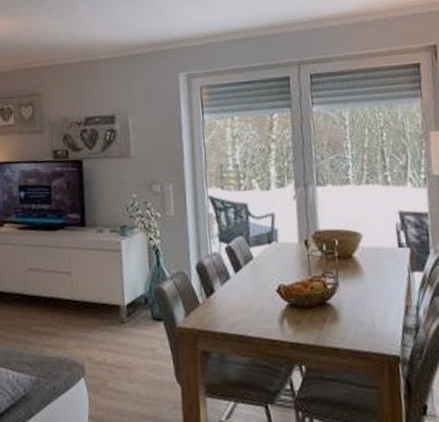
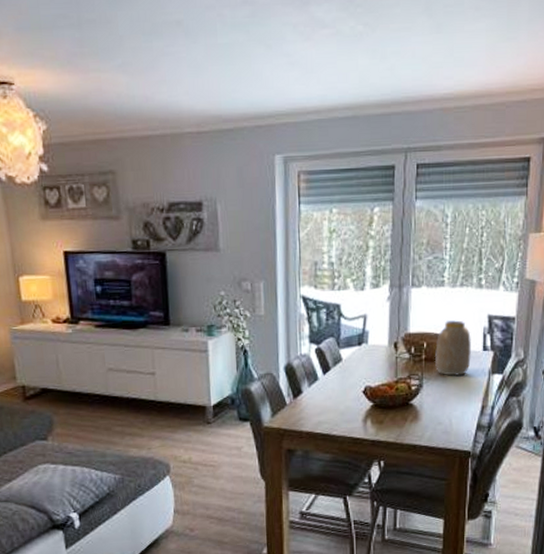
vase: none [348,216,387,274] -> present [434,319,471,376]

